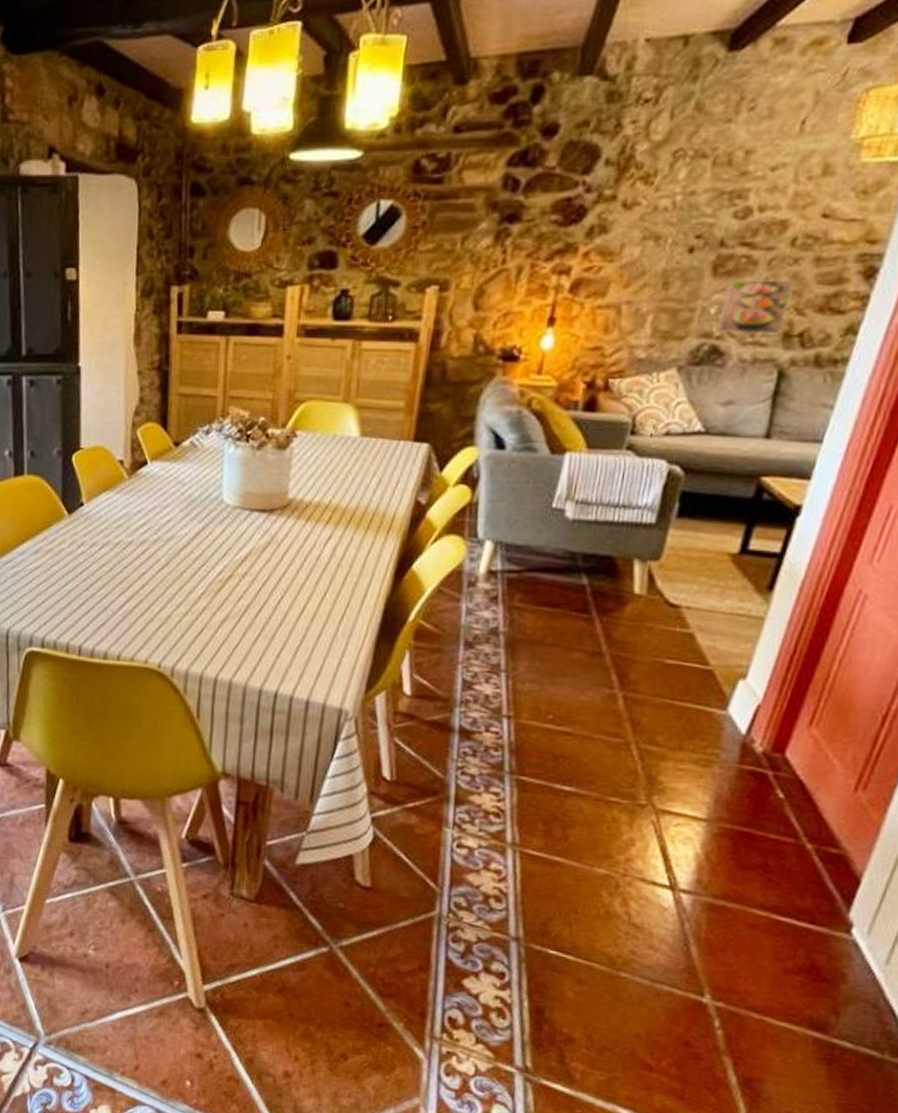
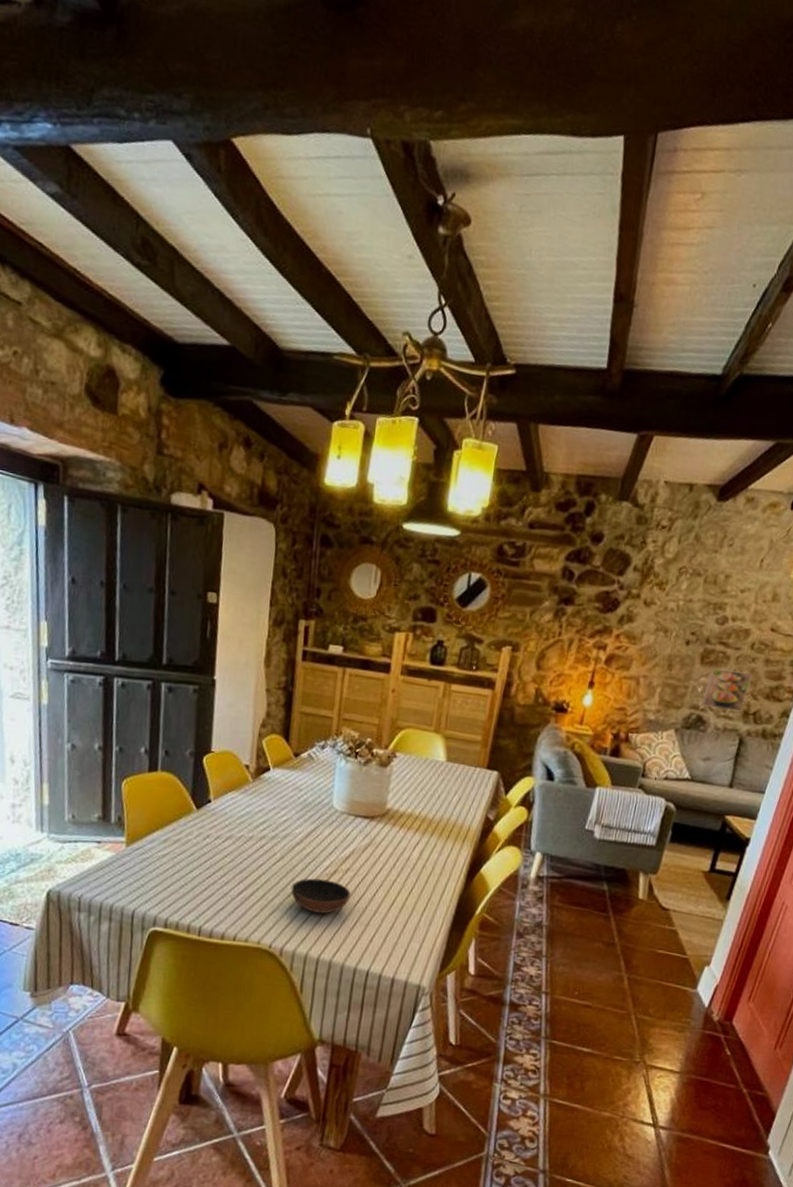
bowl: none [179,586,251,626] -> present [291,878,351,914]

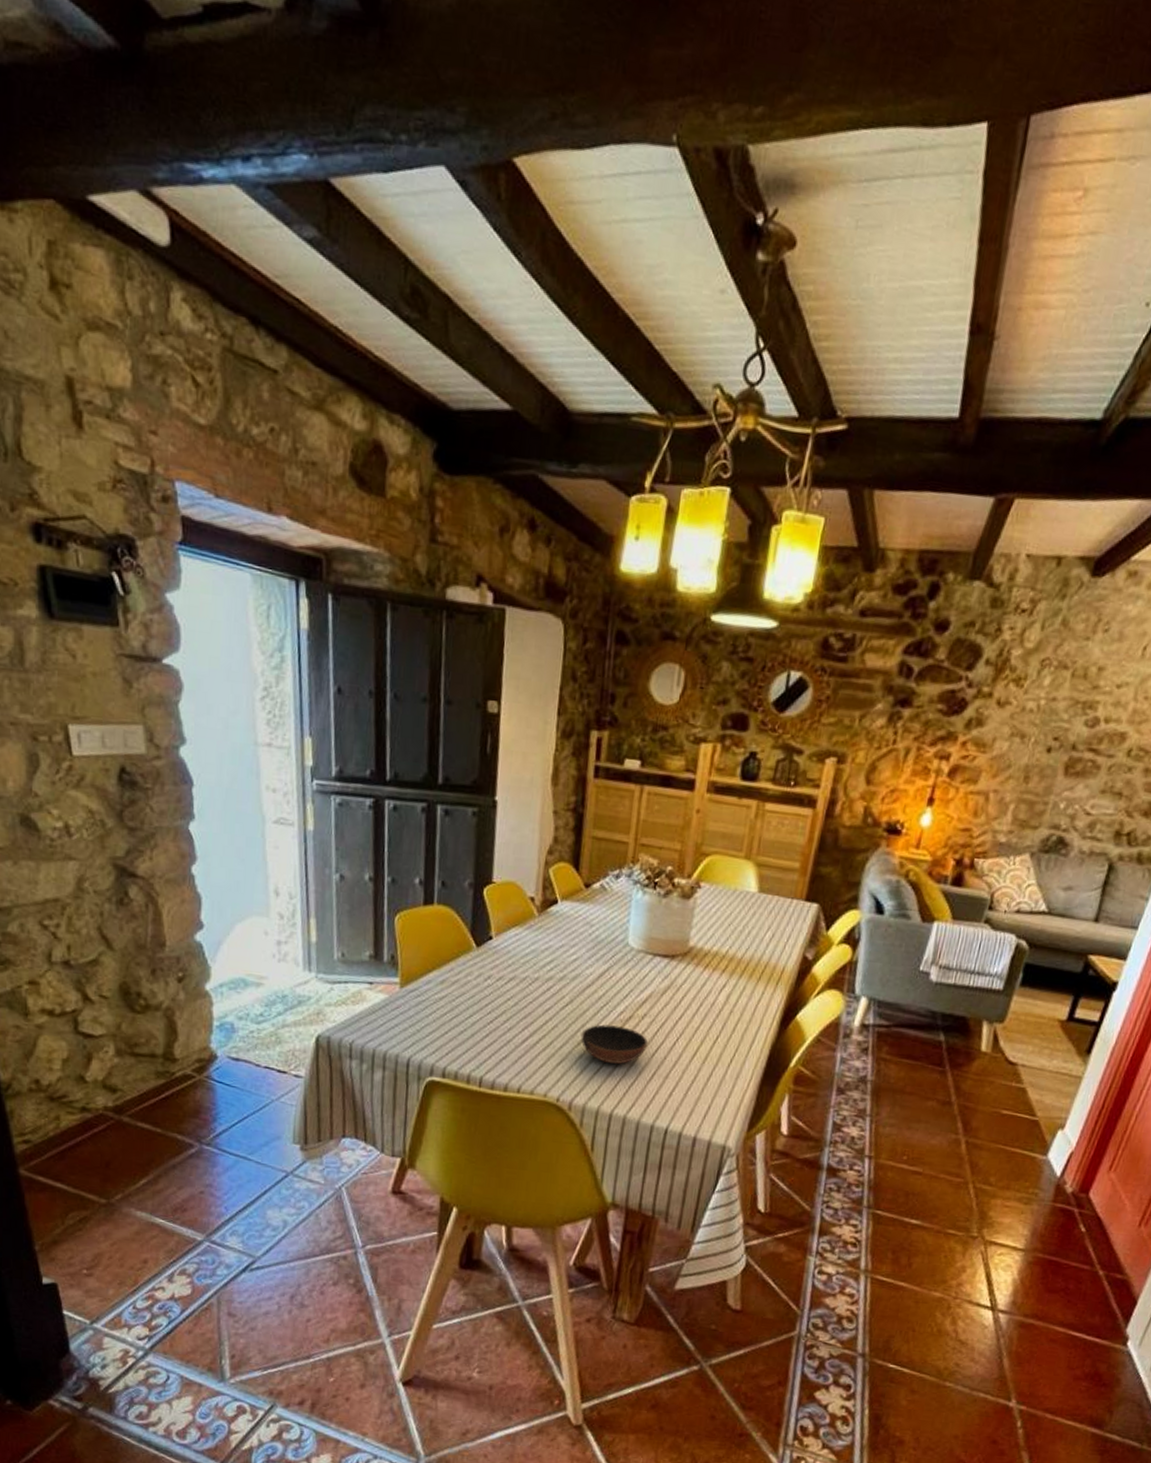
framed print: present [701,668,753,712] -> none [1063,780,1128,832]

